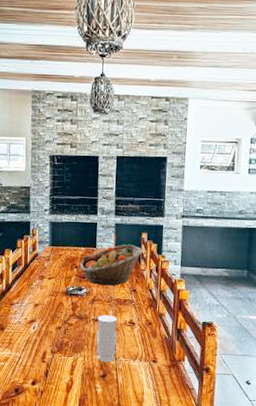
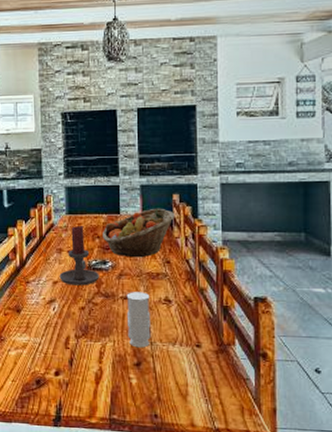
candle holder: none [40,256,75,309] -> present [59,225,99,286]

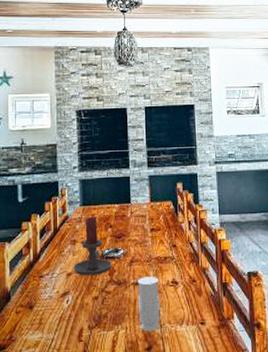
fruit basket: present [103,208,175,258] -> none [115,196,180,244]

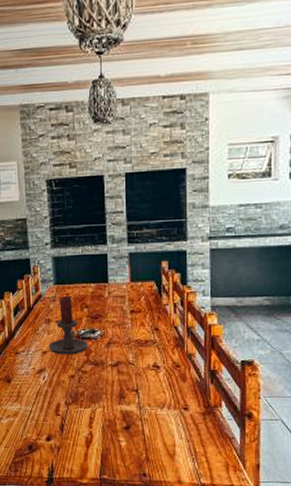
candle: present [137,276,160,332] -> none [115,359,140,412]

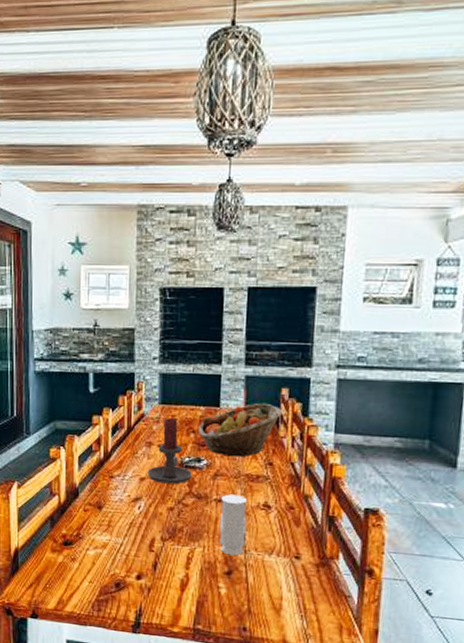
fruit basket: none [91,275,164,326] -> present [199,402,283,458]
candle: none [115,359,140,412] -> present [219,494,248,556]

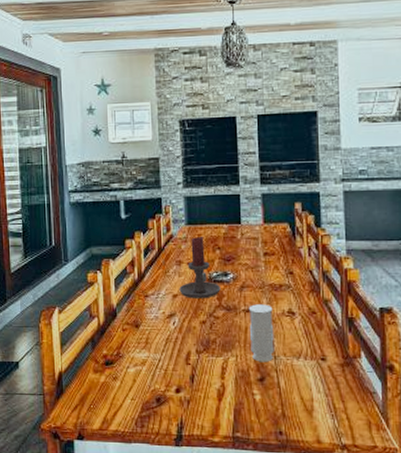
fruit basket: present [199,402,283,458] -> none [223,217,298,269]

